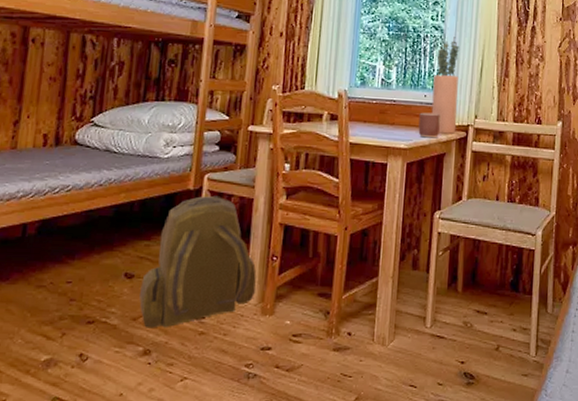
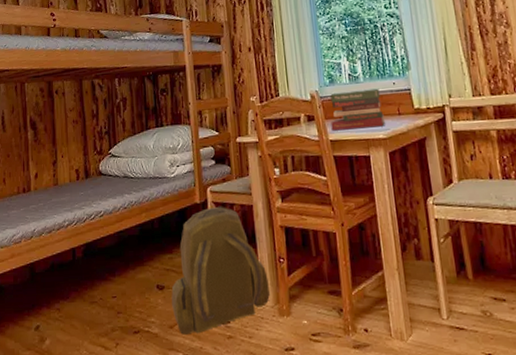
books: none [353,95,410,137] -> present [330,88,385,131]
mug: present [418,112,440,138] -> none [391,98,416,125]
vase: present [431,37,459,134] -> none [397,20,432,118]

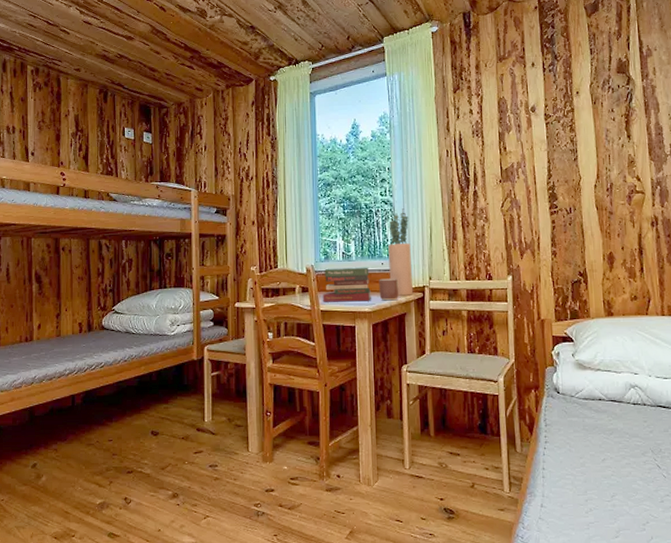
backpack: present [171,206,270,335] -> none [165,363,255,476]
mug: none [391,98,416,125] -> present [379,278,398,301]
vase: none [397,20,432,118] -> present [388,208,414,296]

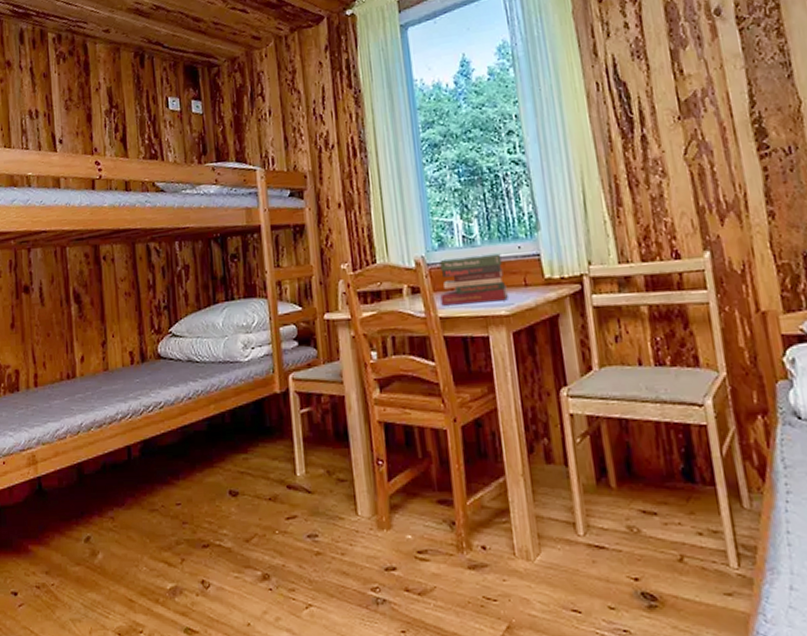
mug: present [379,278,398,301] -> none [516,266,546,299]
vase: present [388,208,414,296] -> none [523,168,567,291]

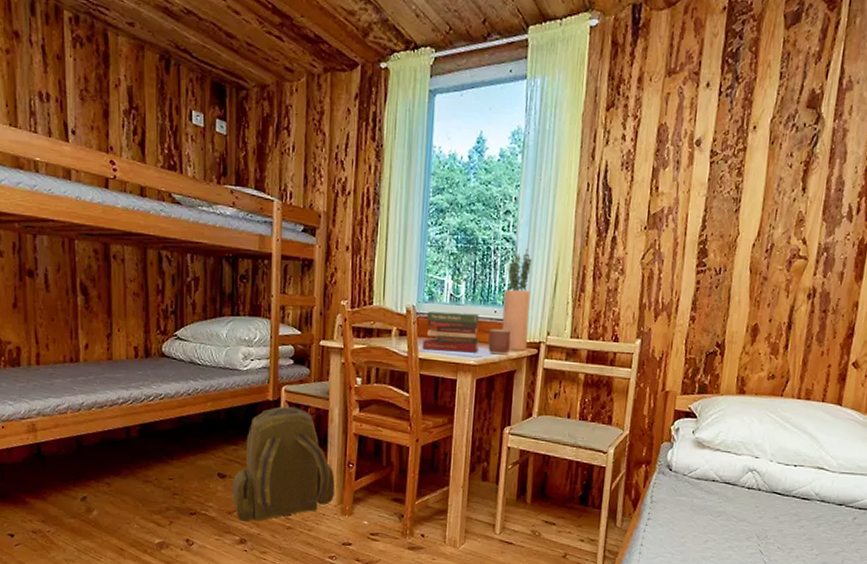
backpack: none [247,396,366,550] -> present [232,406,335,521]
mug: none [516,266,546,299] -> present [488,328,511,355]
vase: none [523,168,567,291] -> present [501,249,532,351]

